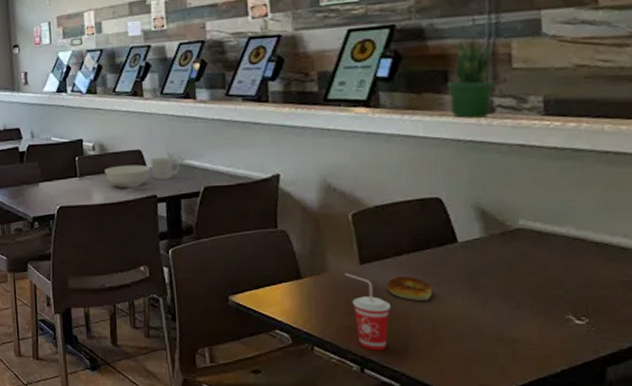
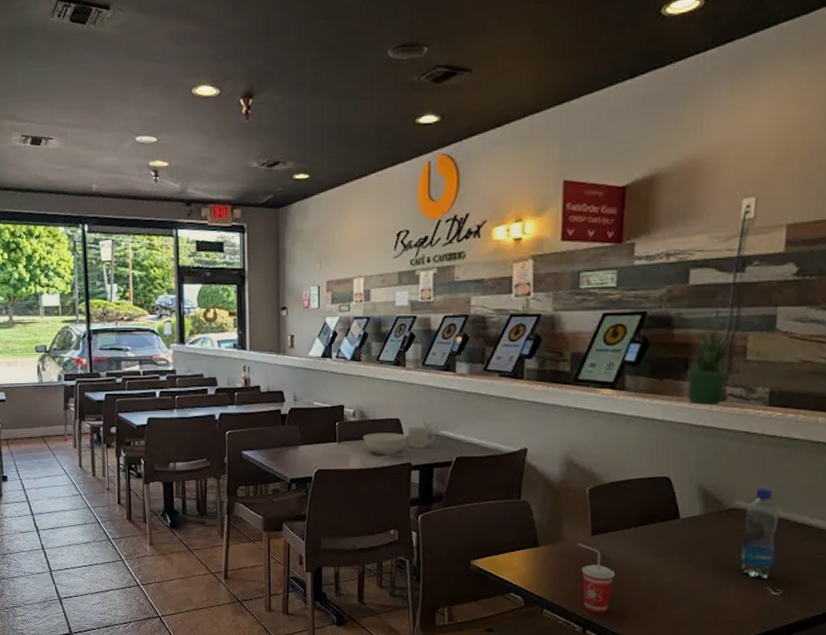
bagel: present [387,276,432,301] -> none [614,548,652,570]
bottle: none [532,204,574,307] -> present [740,487,779,580]

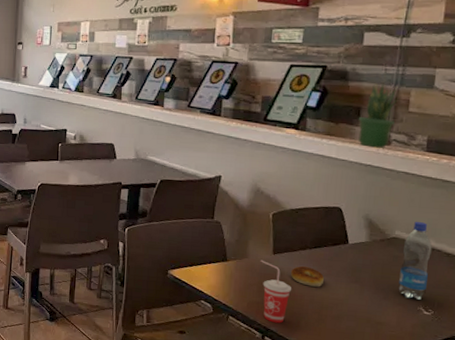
bowl: present [363,432,408,456] -> none [81,154,120,175]
mug: present [408,426,436,450] -> none [120,151,144,171]
bagel: none [614,548,652,570] -> present [291,266,324,287]

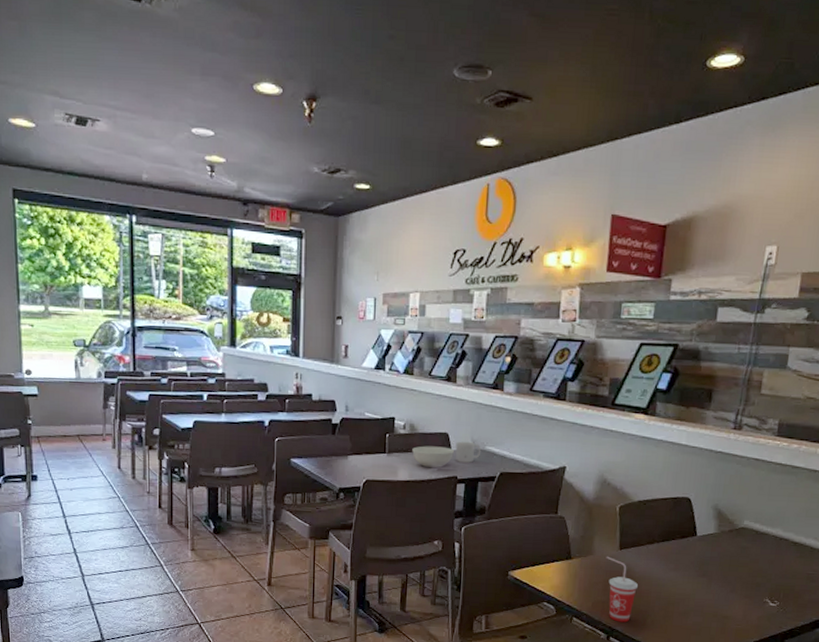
bowl: none [81,154,120,175] -> present [412,445,455,468]
mug: none [120,151,144,171] -> present [455,441,482,464]
bagel: present [291,266,324,287] -> none [638,561,671,583]
planter: present [358,83,399,148] -> none [709,363,752,433]
bottle: present [398,221,432,301] -> none [745,509,780,592]

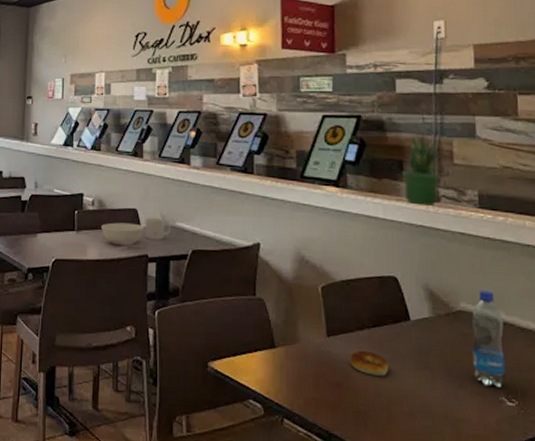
beverage cup: present [606,556,639,623] -> none [313,344,354,426]
bagel: none [638,561,671,583] -> present [350,351,388,376]
planter: none [709,363,752,433] -> present [401,134,442,206]
bottle: none [745,509,780,592] -> present [471,290,506,389]

